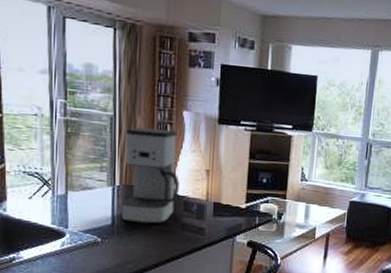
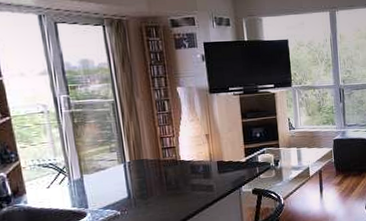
coffee maker: present [121,127,179,224] -> none [128,106,185,193]

